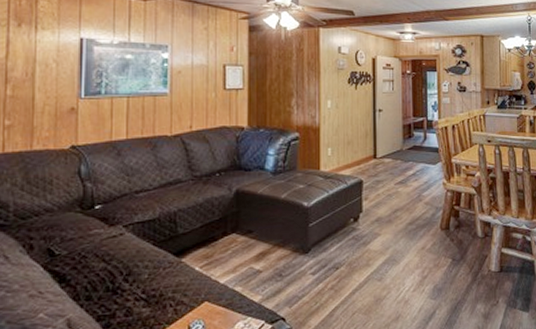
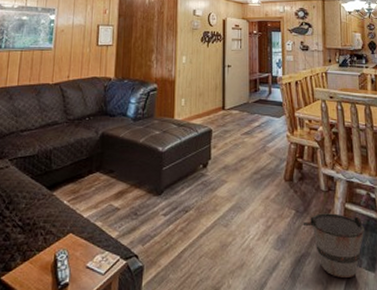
bucket: none [459,259,521,320] -> present [303,213,365,277]

